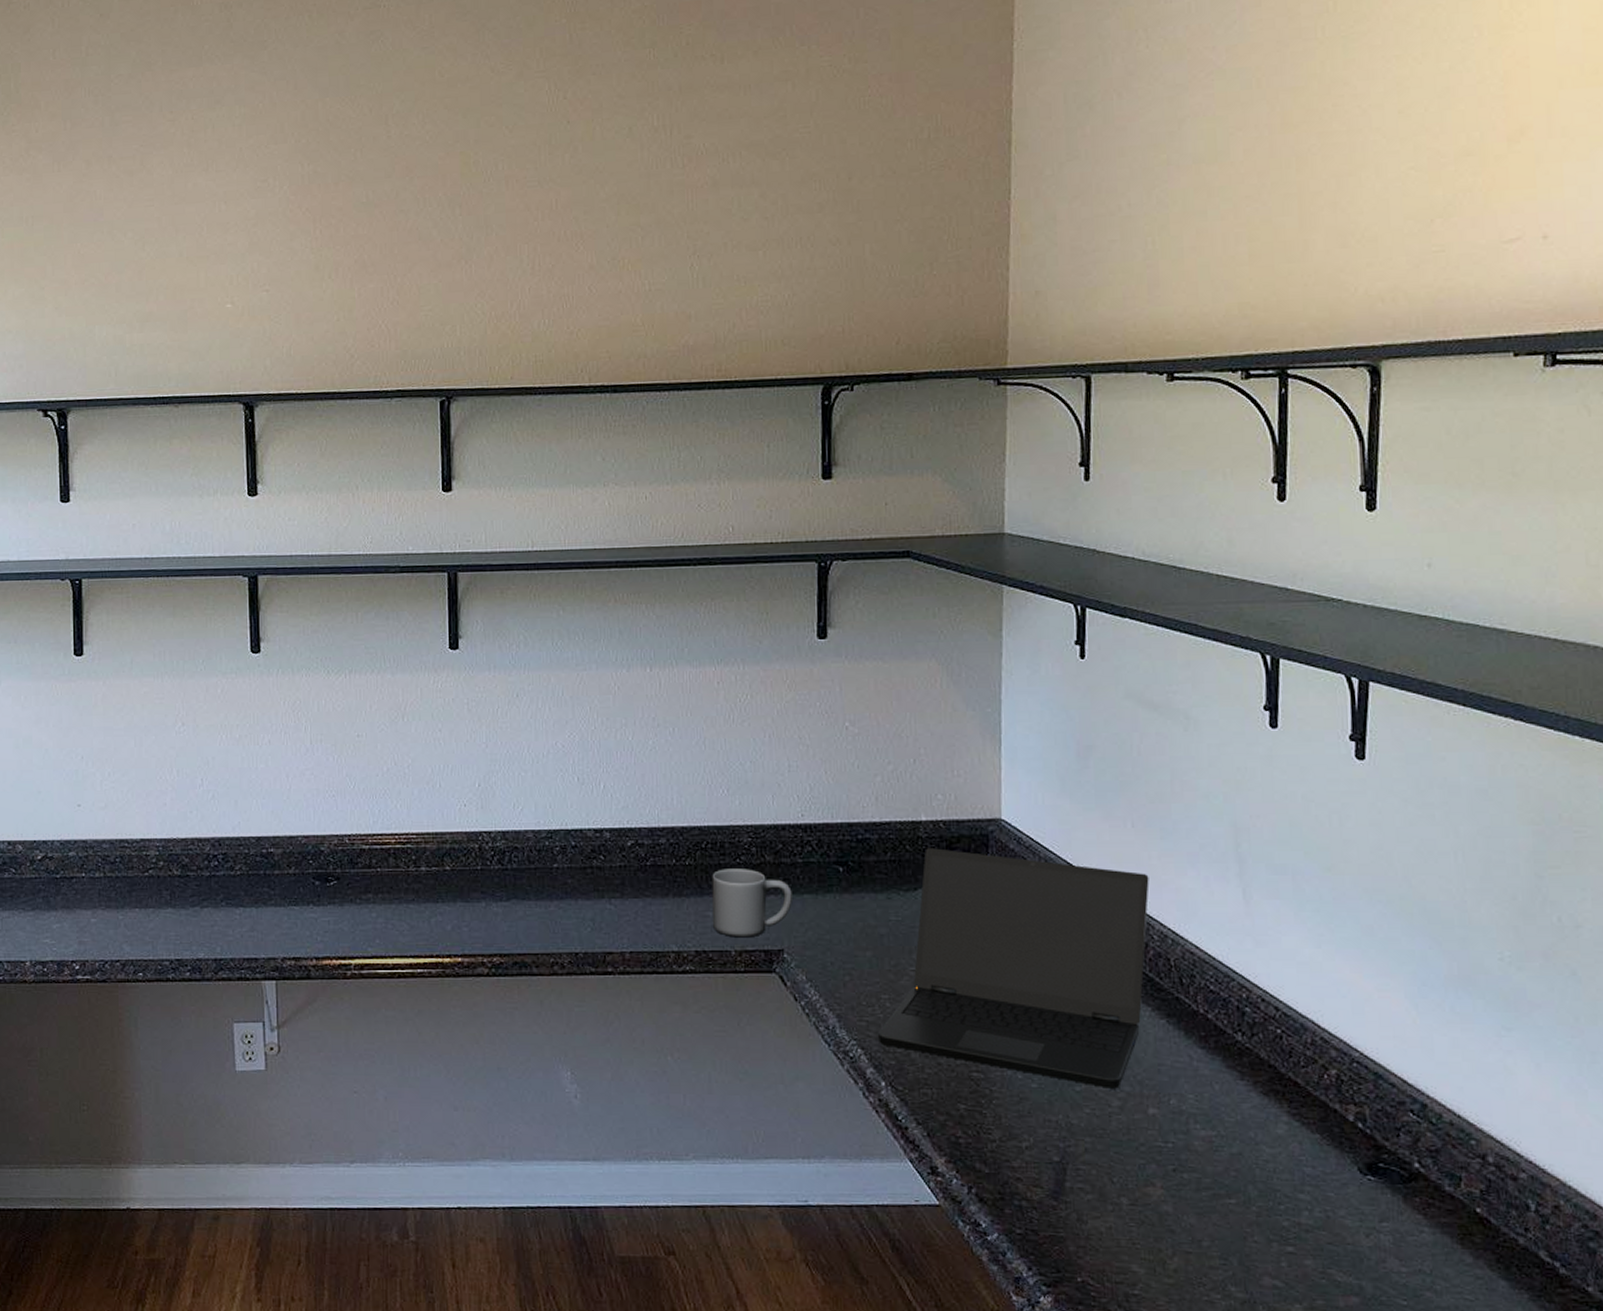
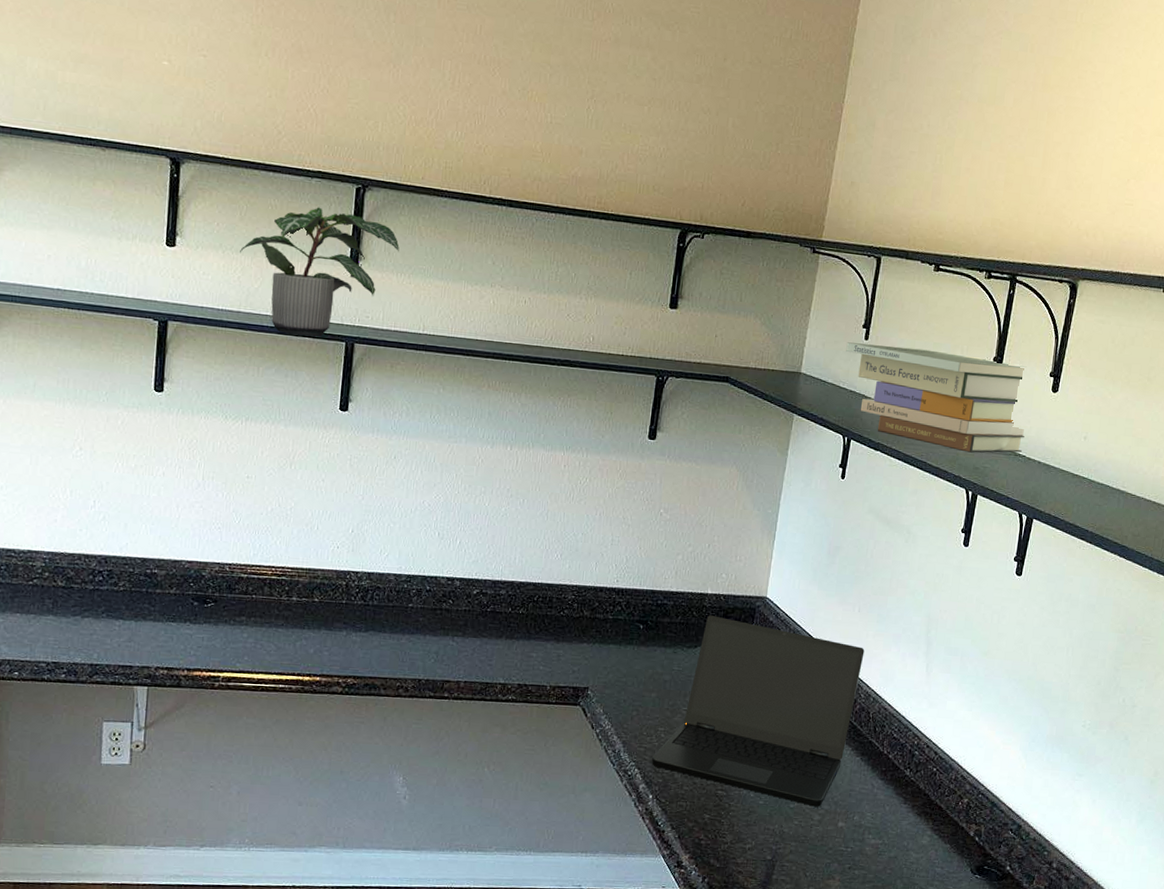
potted plant: none [324,429,495,572] -> present [240,207,400,337]
mug: present [712,869,792,938] -> none [534,619,601,676]
books: none [1060,481,1336,605] -> present [846,342,1027,453]

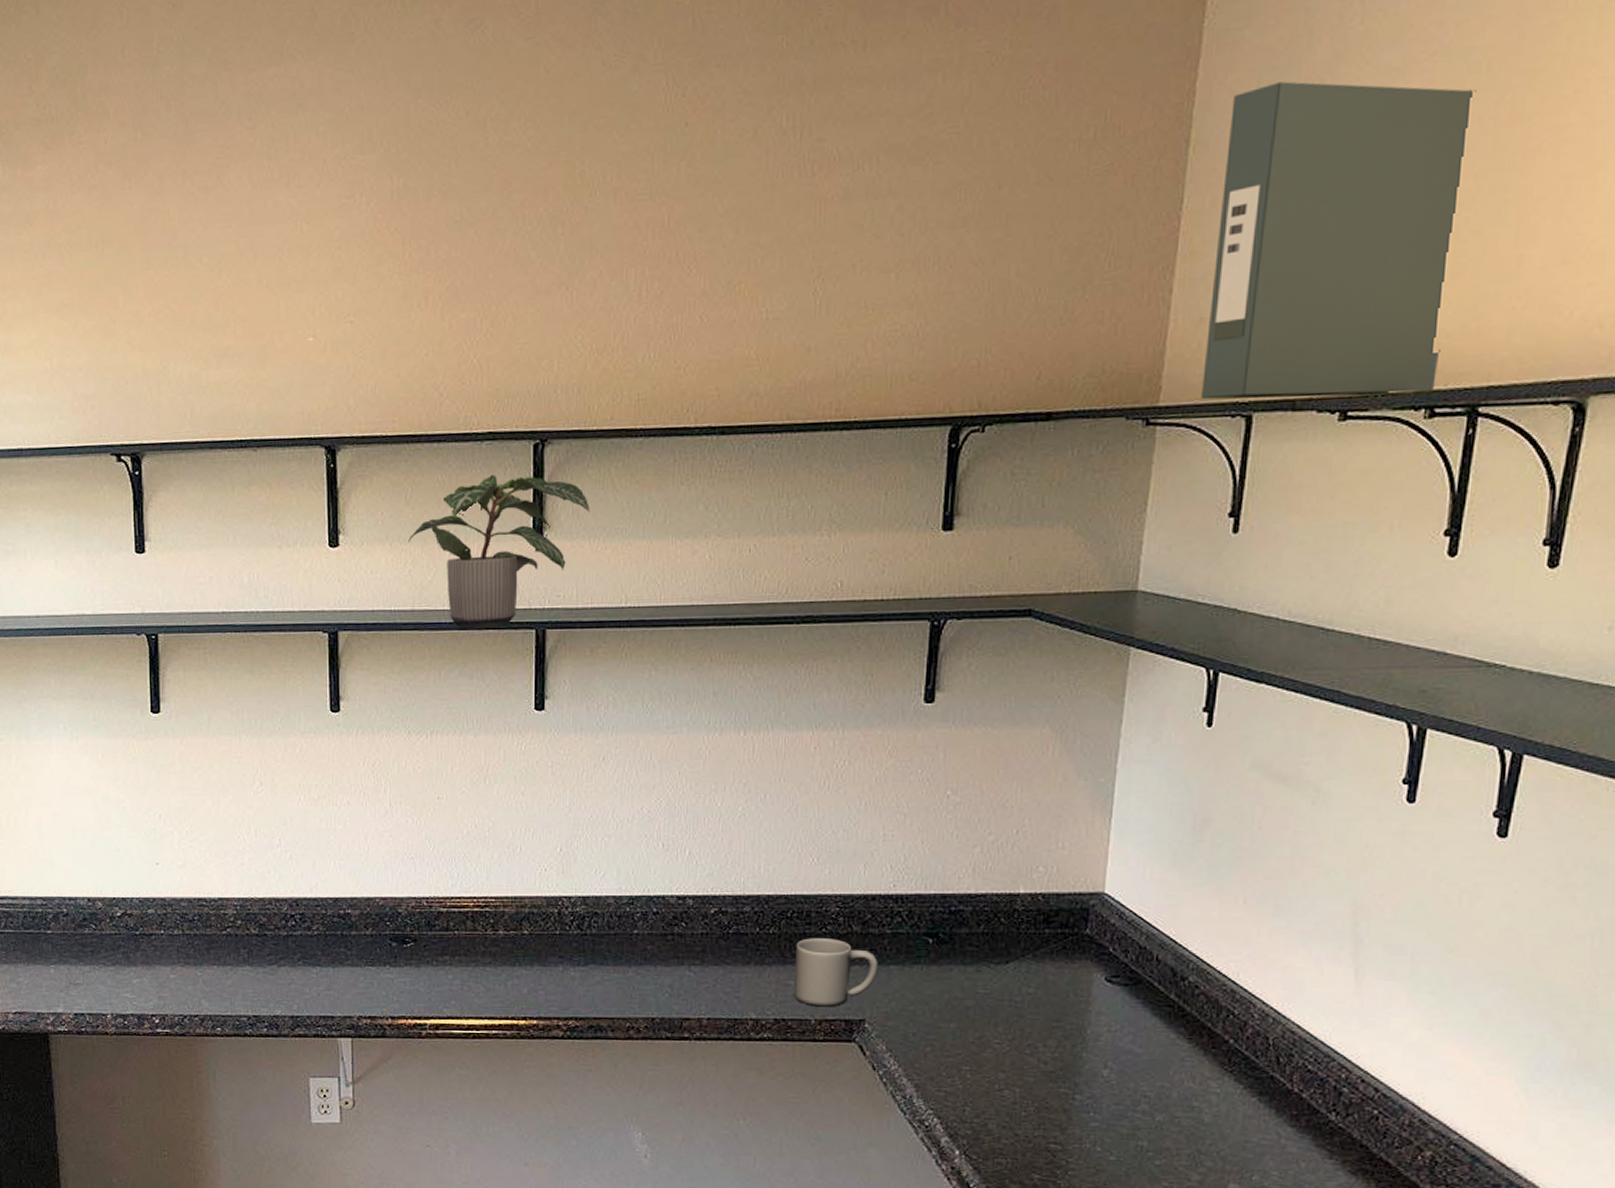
mug: none [534,619,601,676] -> present [793,938,878,1007]
laptop: present [652,615,865,807] -> none [956,921,1256,1164]
books: present [846,342,1027,453] -> none [1204,533,1503,670]
binder: none [849,28,1024,261] -> present [1201,81,1477,400]

